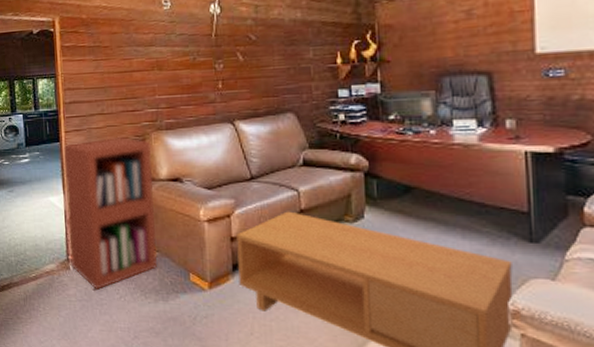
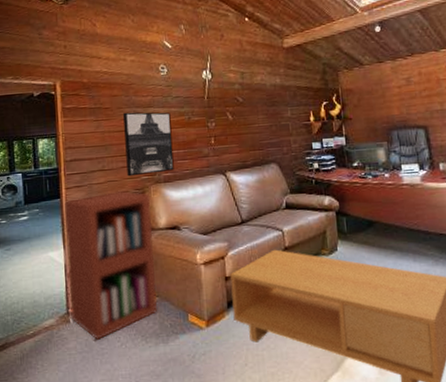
wall art: none [123,51,177,122] -> present [123,112,174,177]

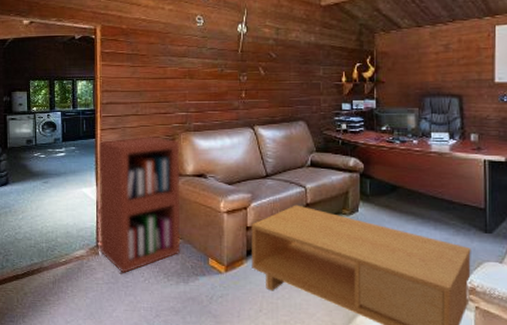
wall art: present [123,112,174,177] -> none [159,60,204,123]

